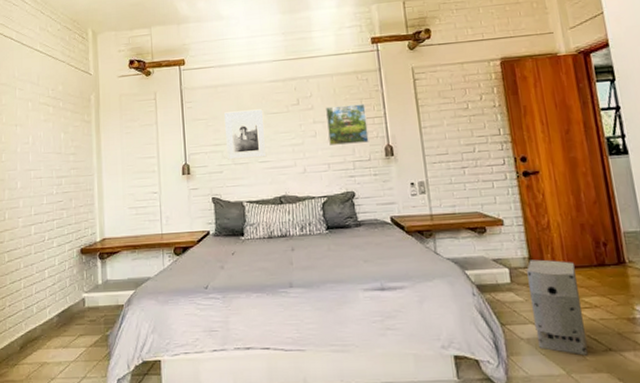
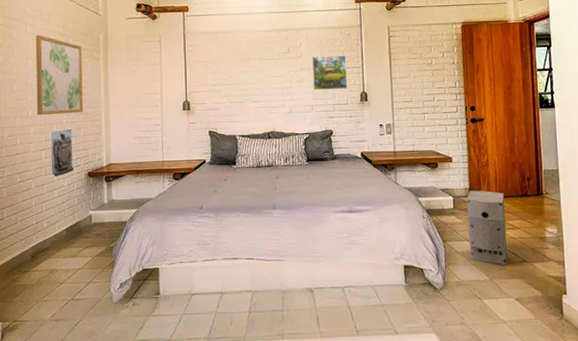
wall art: none [24,99,75,187] -> present [35,35,83,116]
wall sculpture: none [40,201,66,255] -> present [50,129,74,177]
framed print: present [223,109,267,160] -> none [222,55,259,99]

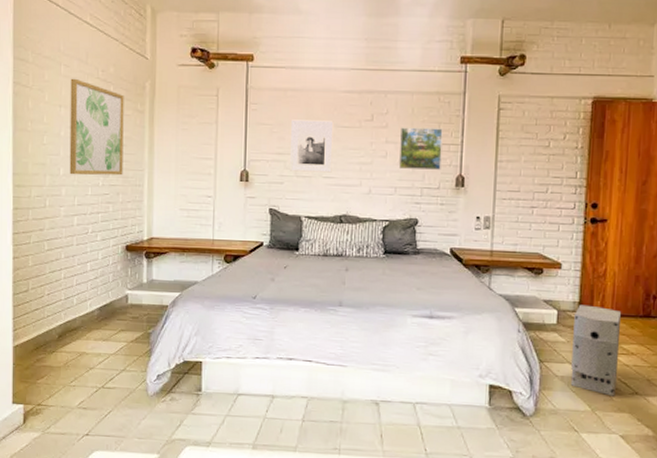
wall sculpture: present [50,129,74,177] -> none [84,193,110,248]
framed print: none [222,55,259,99] -> present [290,119,334,173]

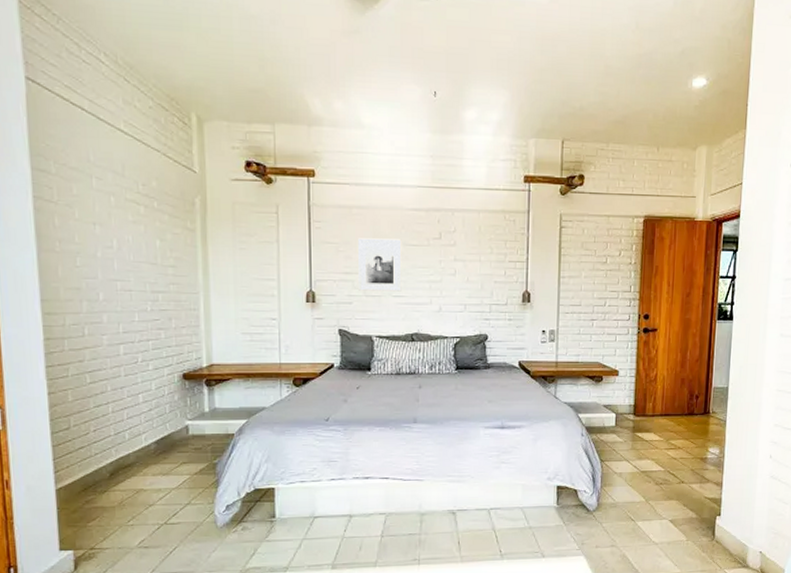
wall art: present [69,78,124,176] -> none [105,192,175,300]
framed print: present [398,127,443,170] -> none [467,245,509,286]
air purifier: present [570,304,621,397] -> none [627,407,669,487]

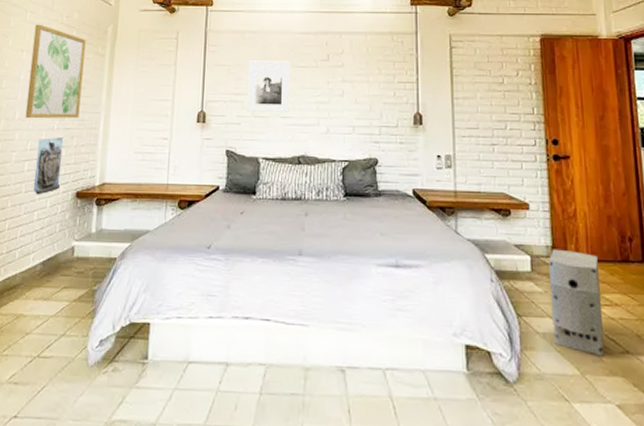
wall art: none [105,192,175,300] -> present [25,24,86,119]
wall sculpture: none [130,319,164,378] -> present [33,137,64,195]
air purifier: none [627,407,669,487] -> present [549,249,605,357]

